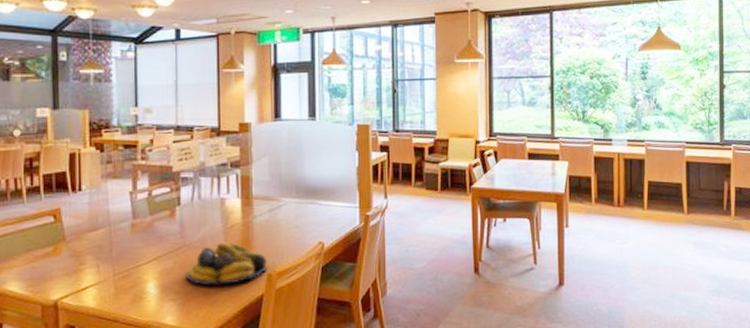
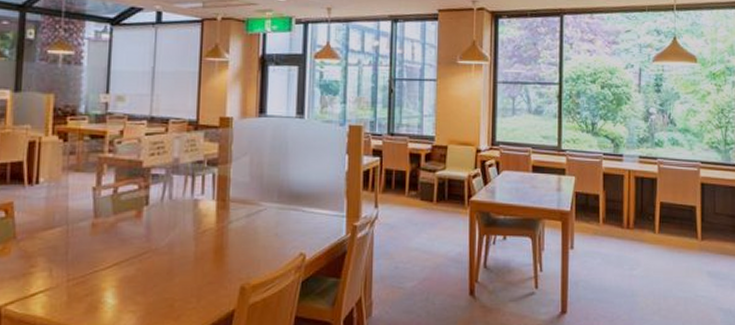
fruit bowl: present [185,243,268,286] -> none [148,249,242,297]

